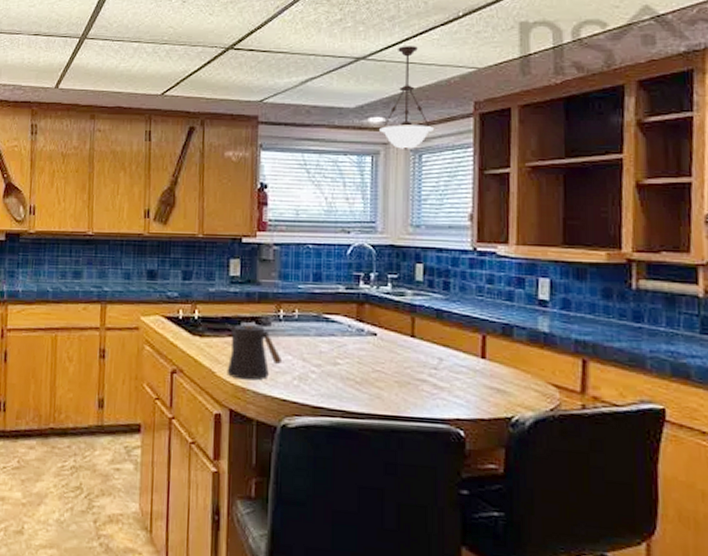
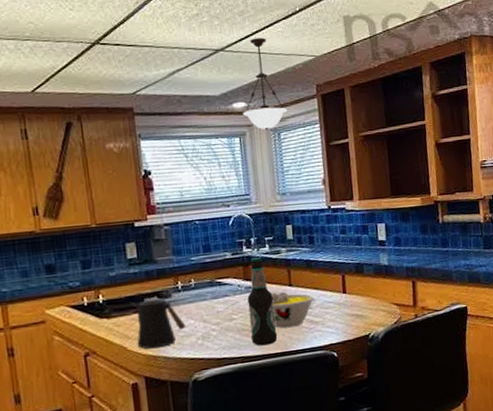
bottle: none [356,295,389,403] -> present [247,256,278,346]
bowl: none [386,341,441,388] -> present [271,291,314,328]

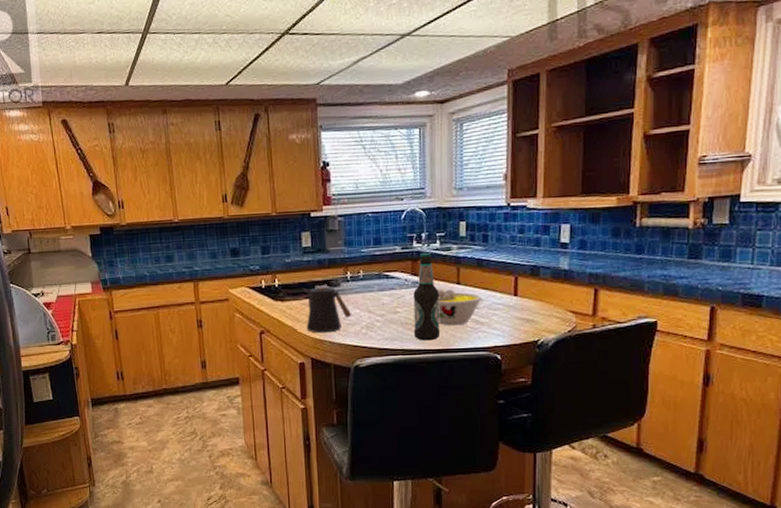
pendant light: present [243,38,287,130] -> none [425,18,473,121]

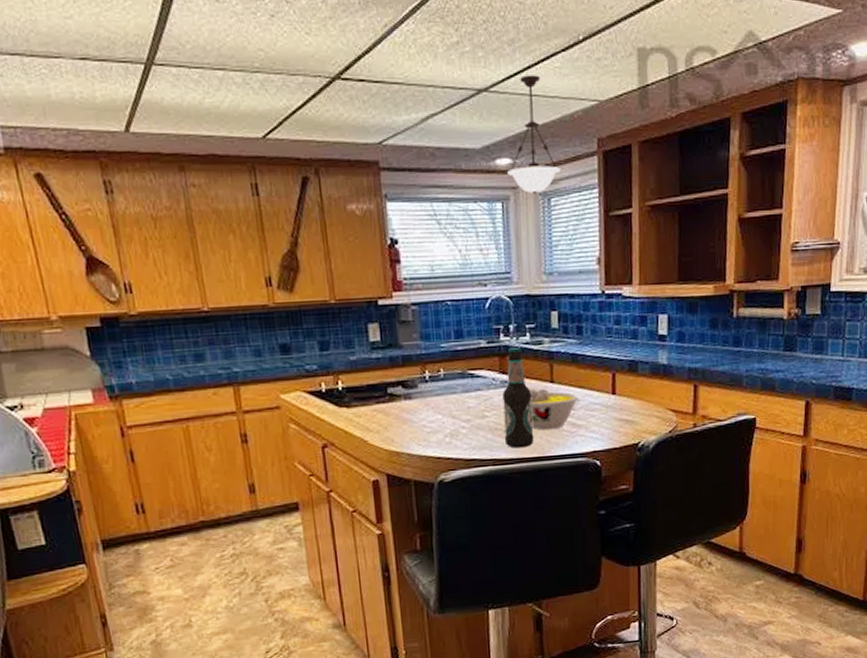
kettle: present [302,287,352,333] -> none [371,389,433,444]
pendant light: none [425,18,473,121] -> present [507,75,560,194]

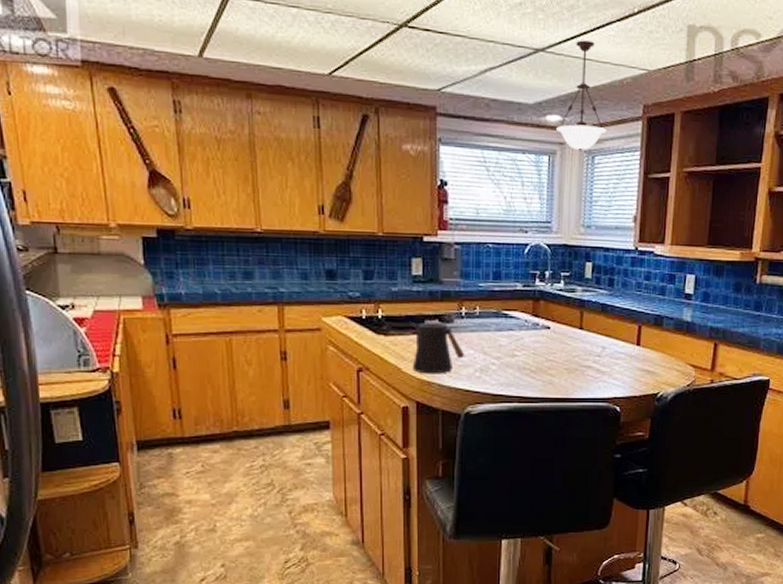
kettle: none [371,389,433,444] -> present [409,321,465,374]
bottle: present [502,346,534,449] -> none [531,292,561,388]
bowl: present [530,388,578,430] -> none [557,333,604,374]

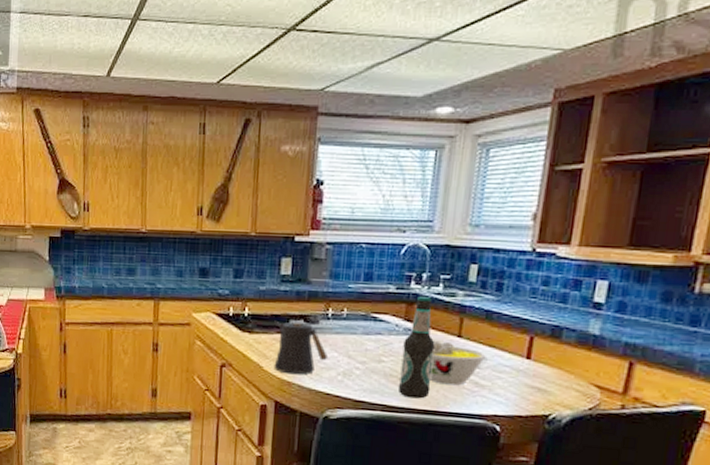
bottle: none [531,292,561,388] -> present [397,295,435,399]
pendant light: present [556,40,606,151] -> none [447,24,506,144]
bowl: none [557,333,604,374] -> present [428,340,486,386]

